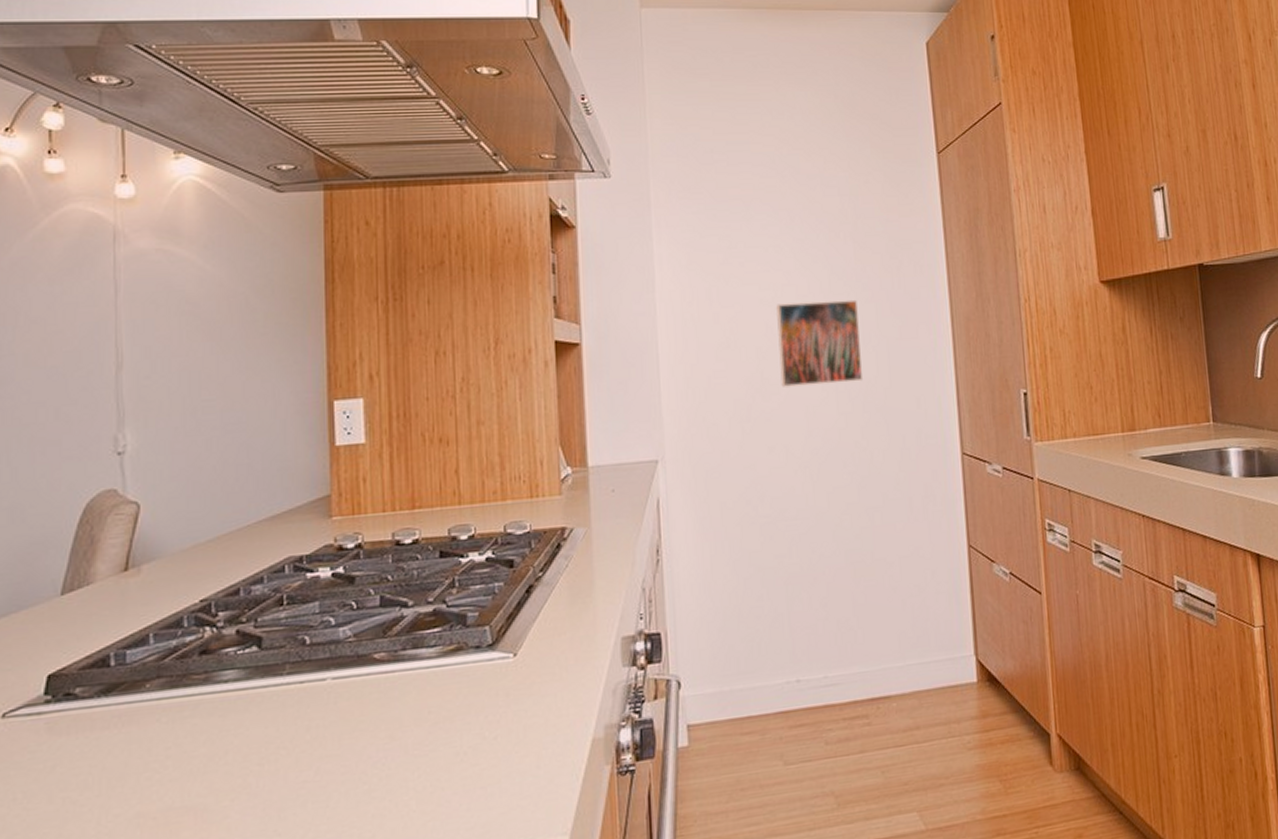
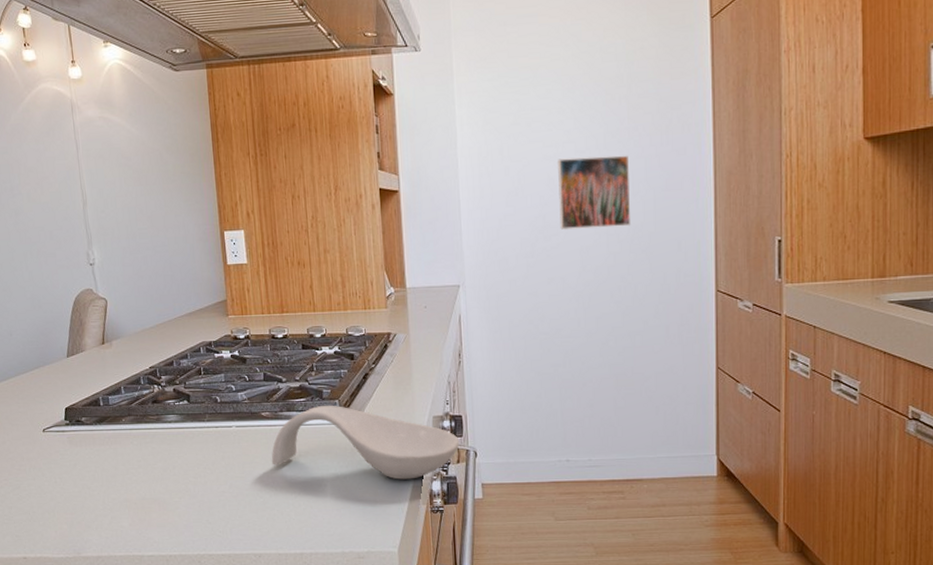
spoon rest: none [384,634,658,733] -> present [271,405,460,480]

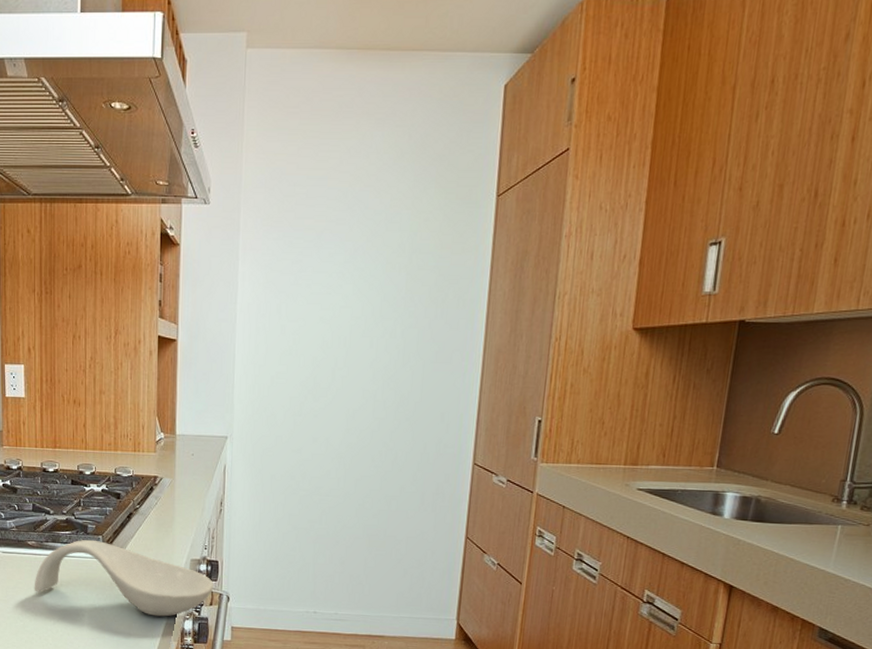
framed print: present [558,155,631,230] -> none [329,322,402,394]

